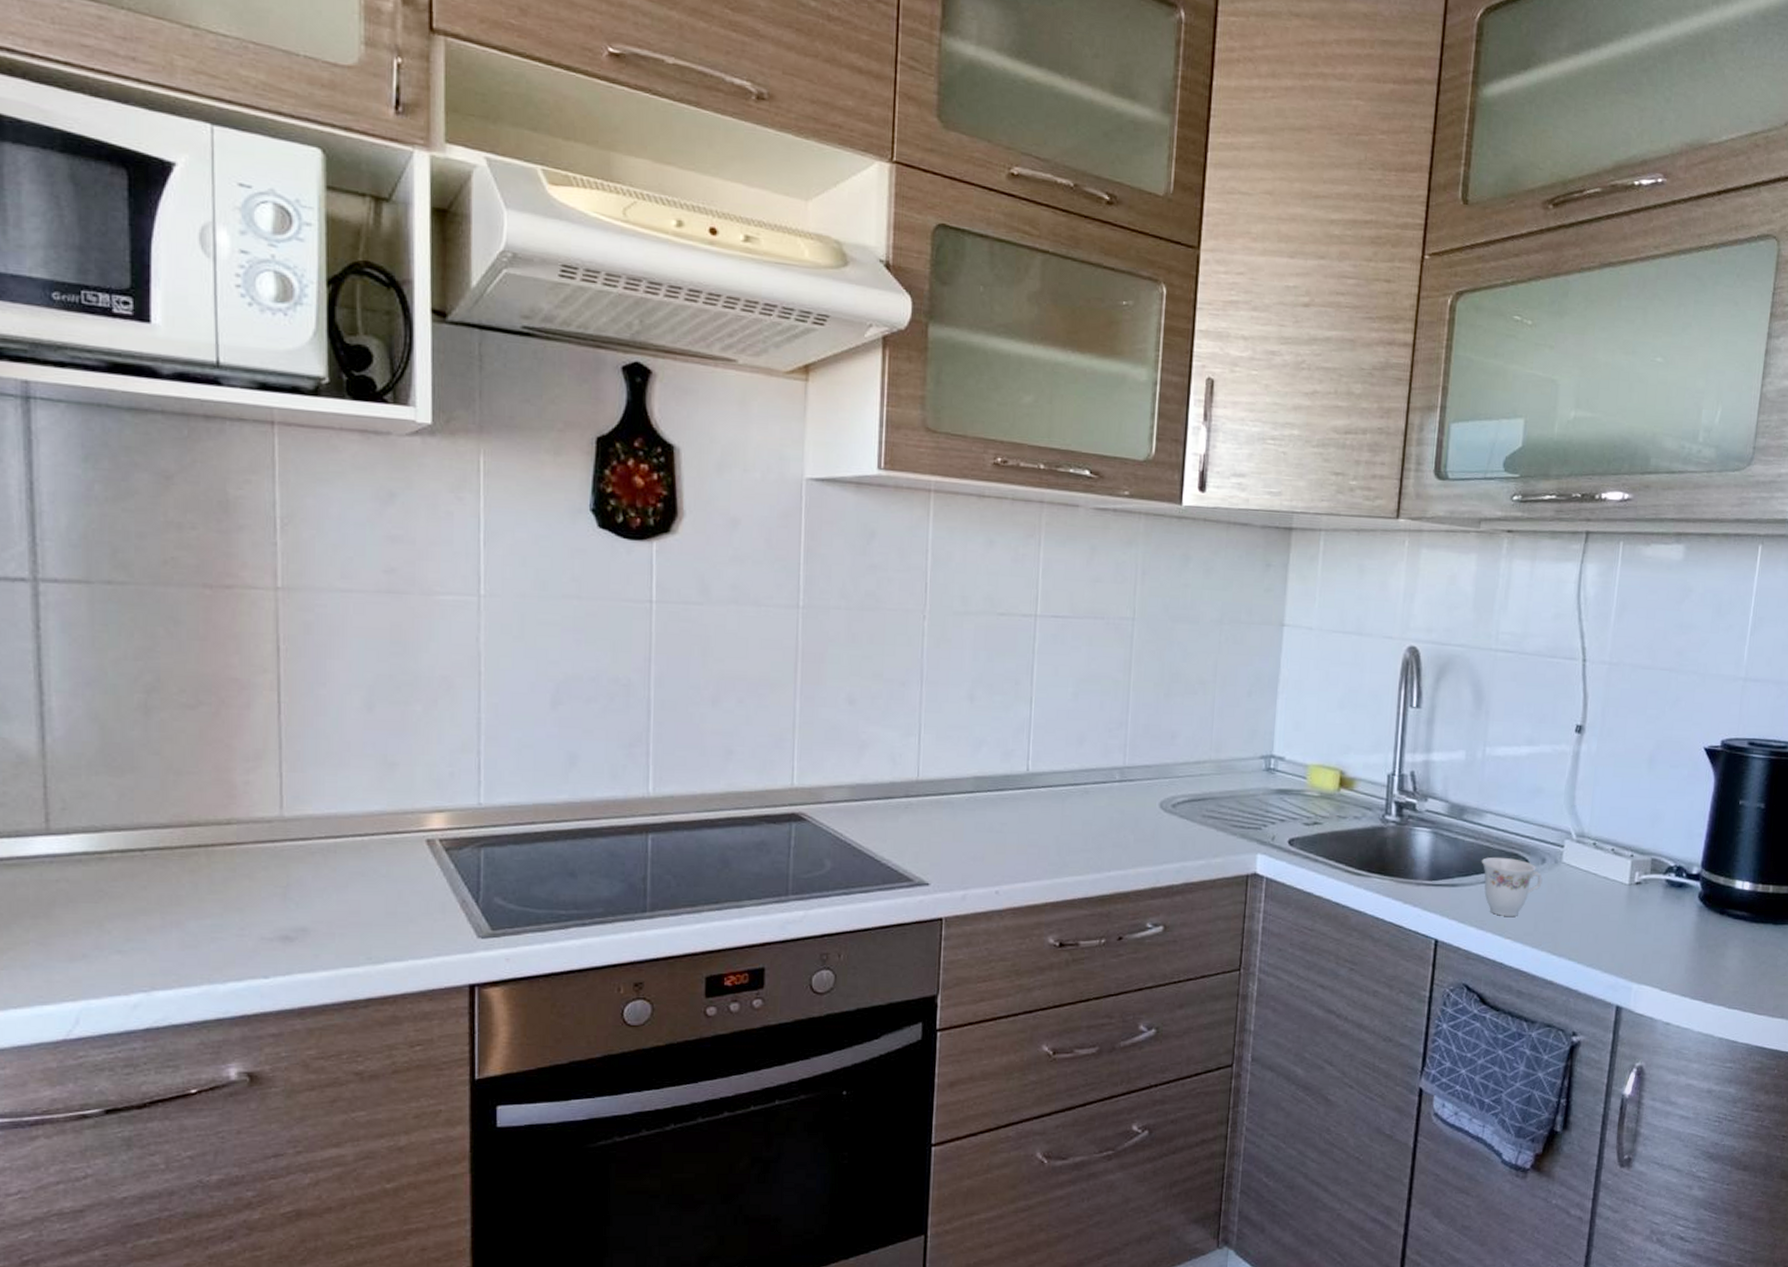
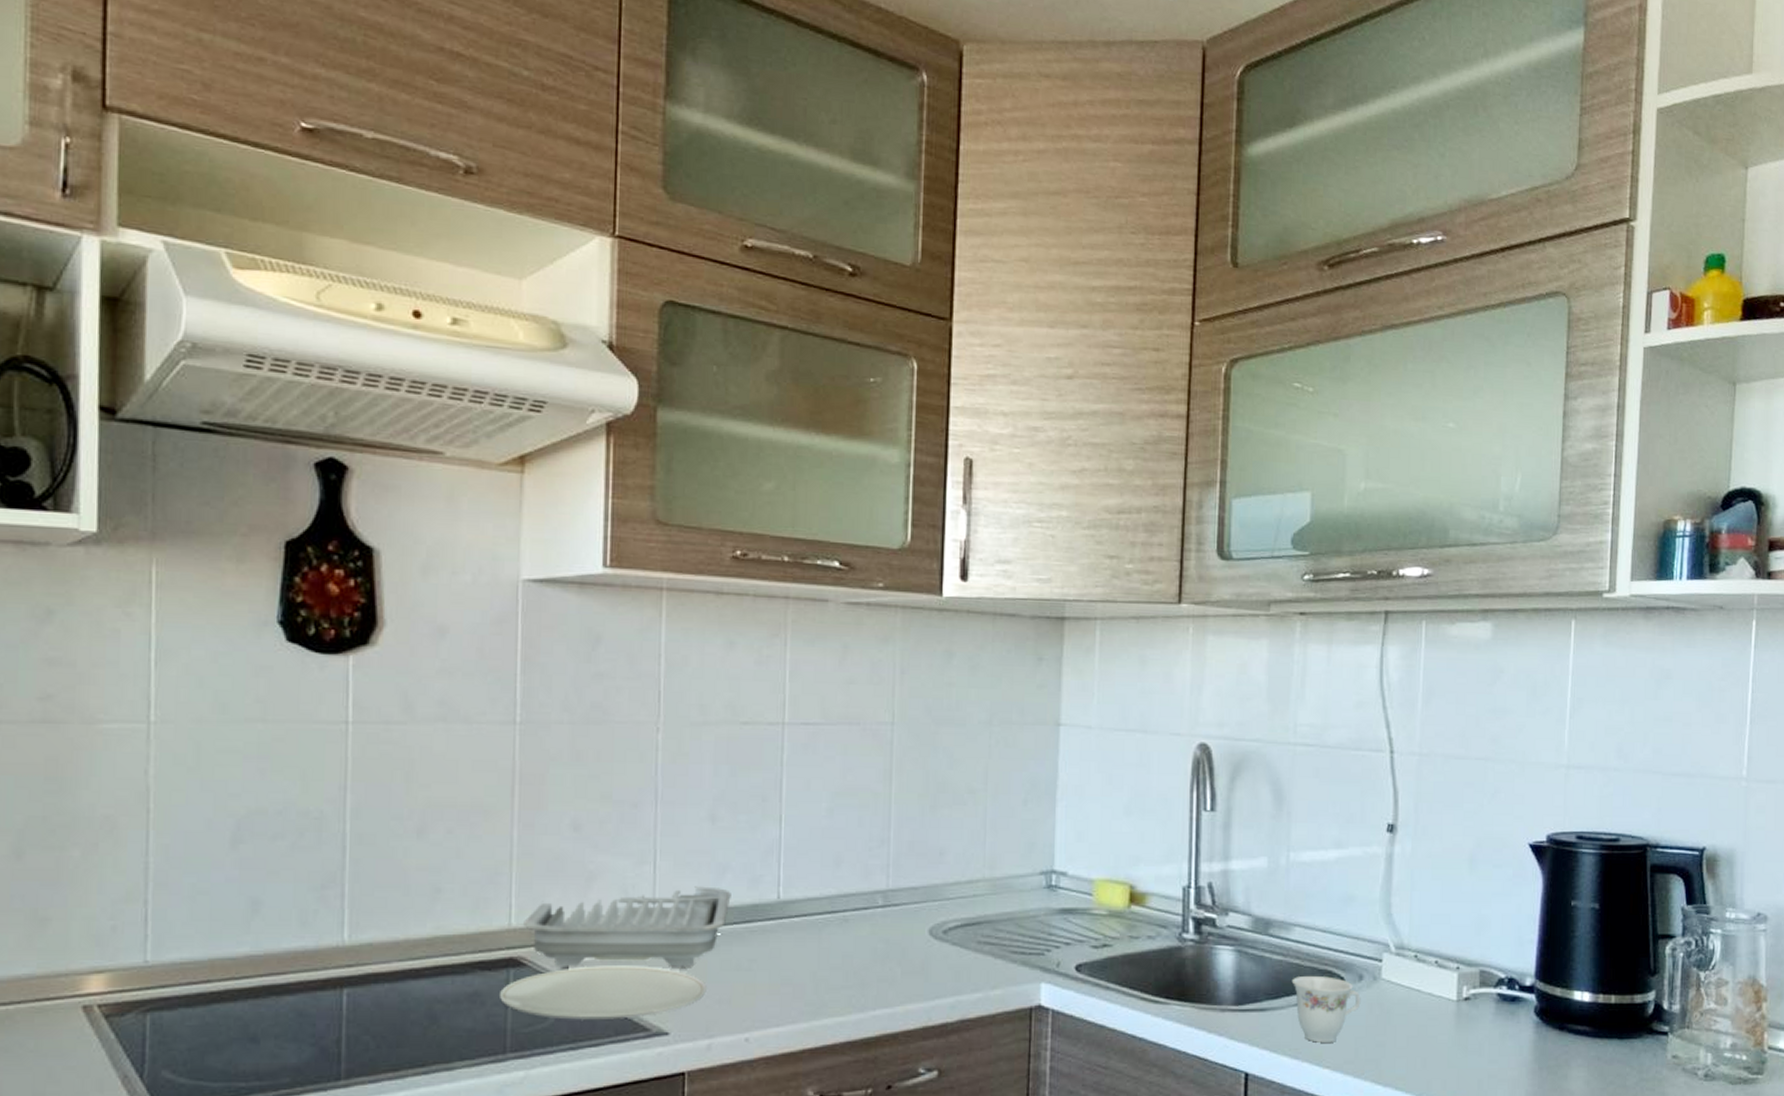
plate: none [782,823,963,870] -> present [498,966,707,1020]
dish rack: none [804,757,986,827] -> present [523,886,731,967]

